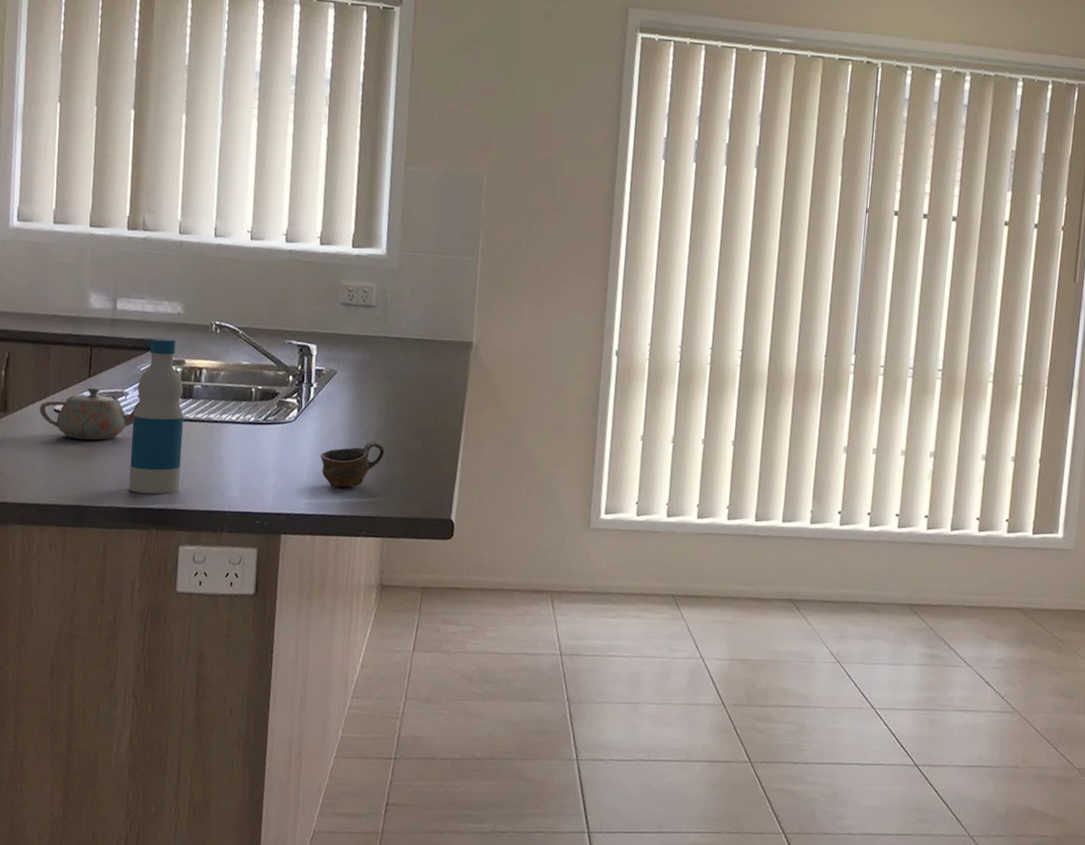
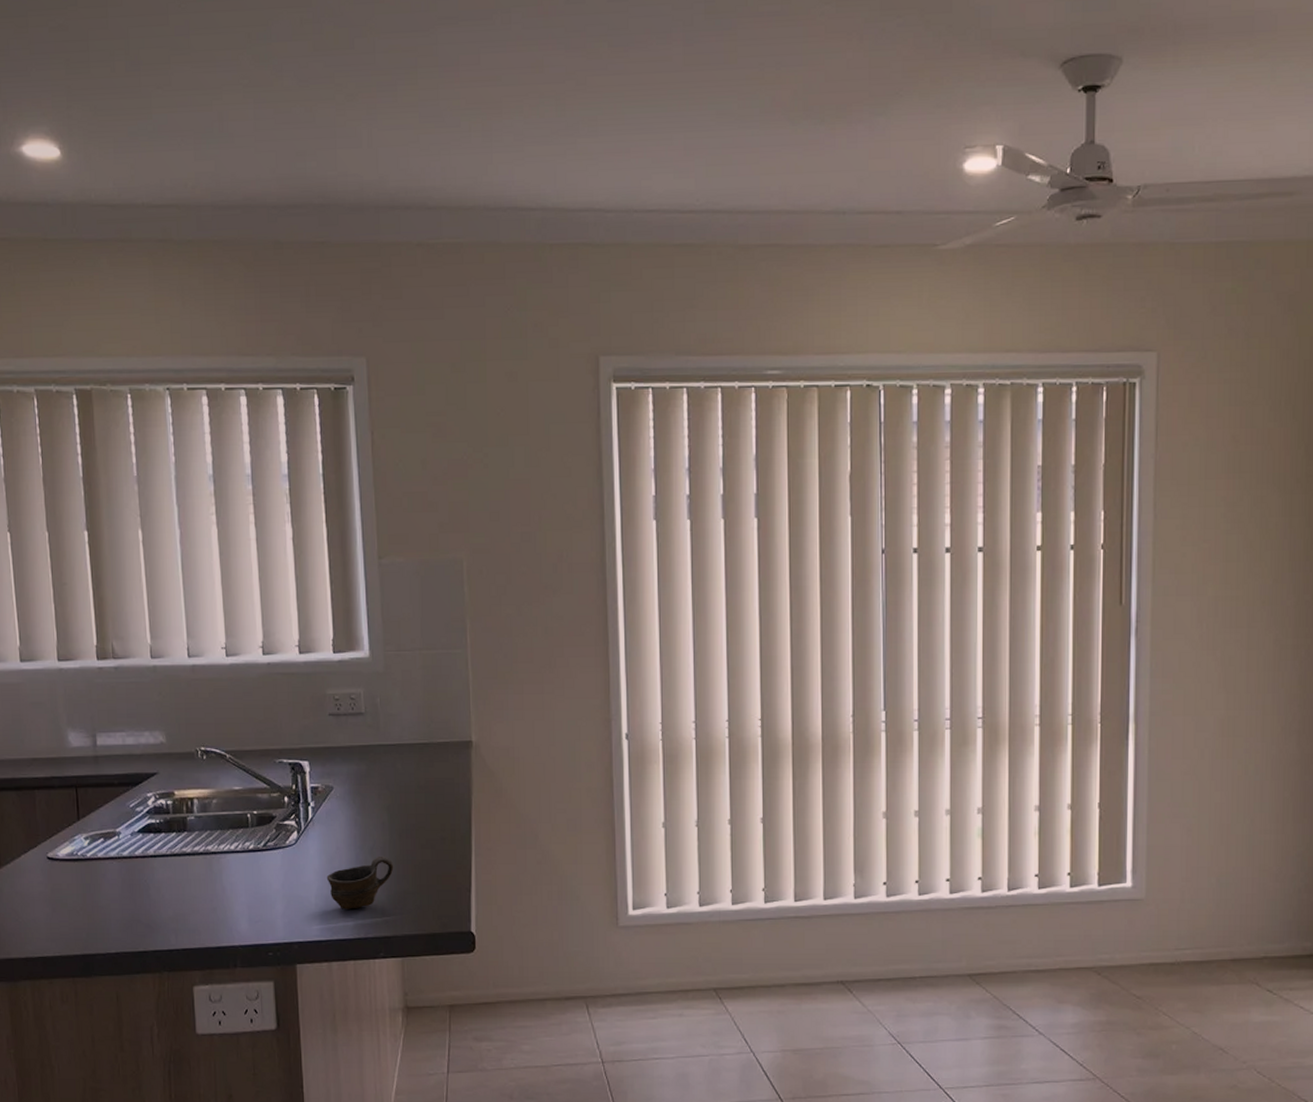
teapot: present [39,387,139,441] -> none [32,830,133,886]
bottle: present [128,338,184,495] -> none [129,771,186,936]

